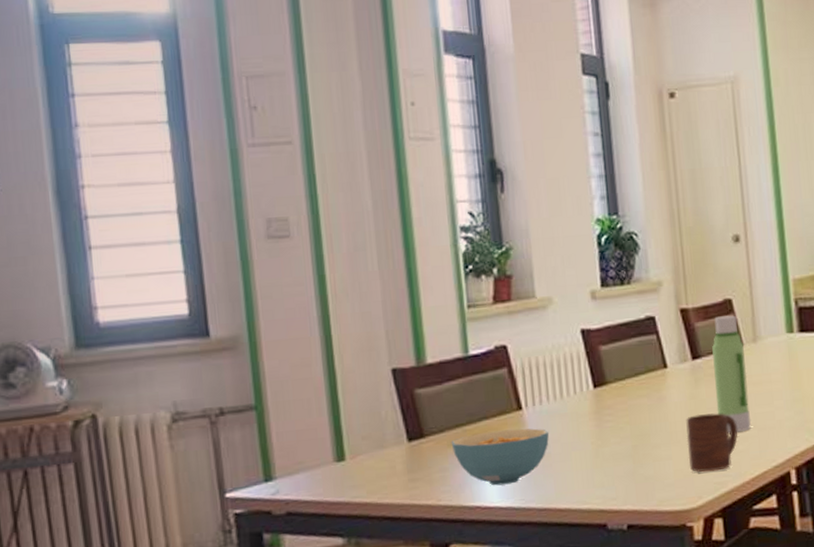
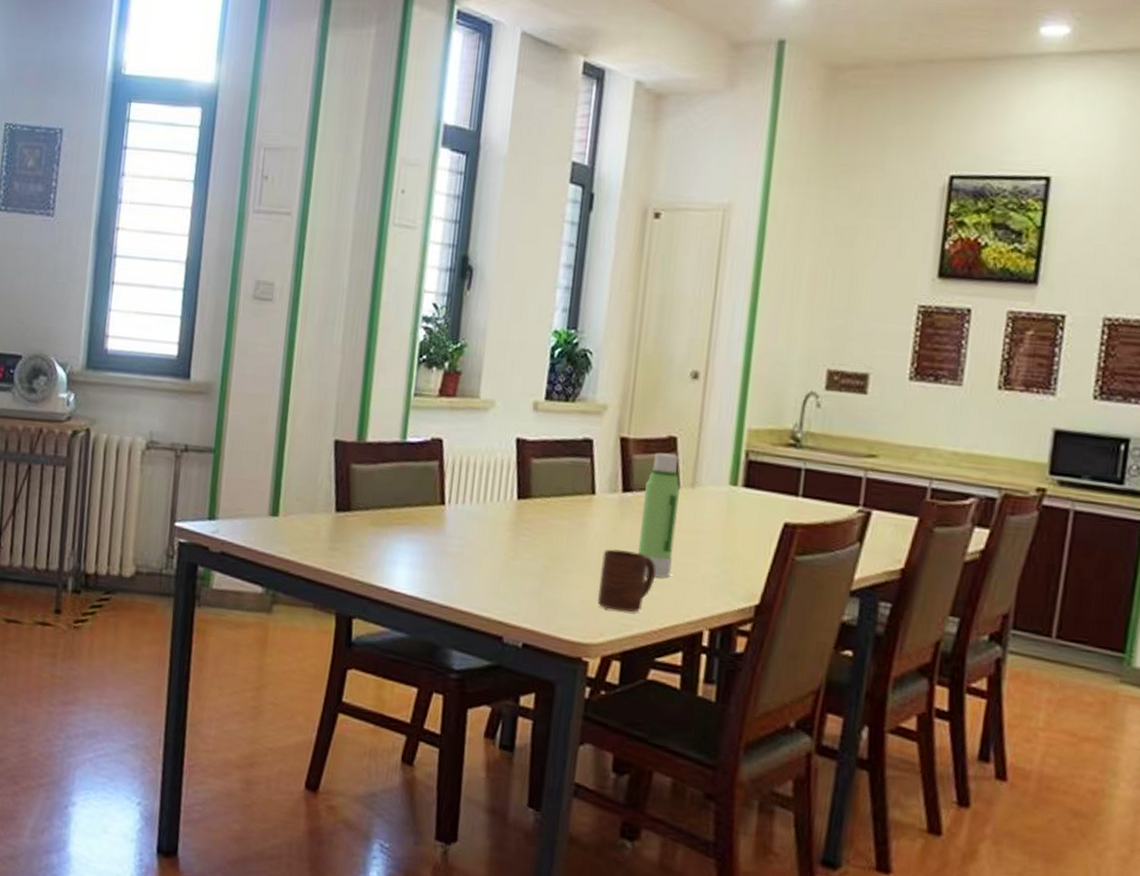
cereal bowl: present [451,428,550,486] -> none [373,518,466,575]

